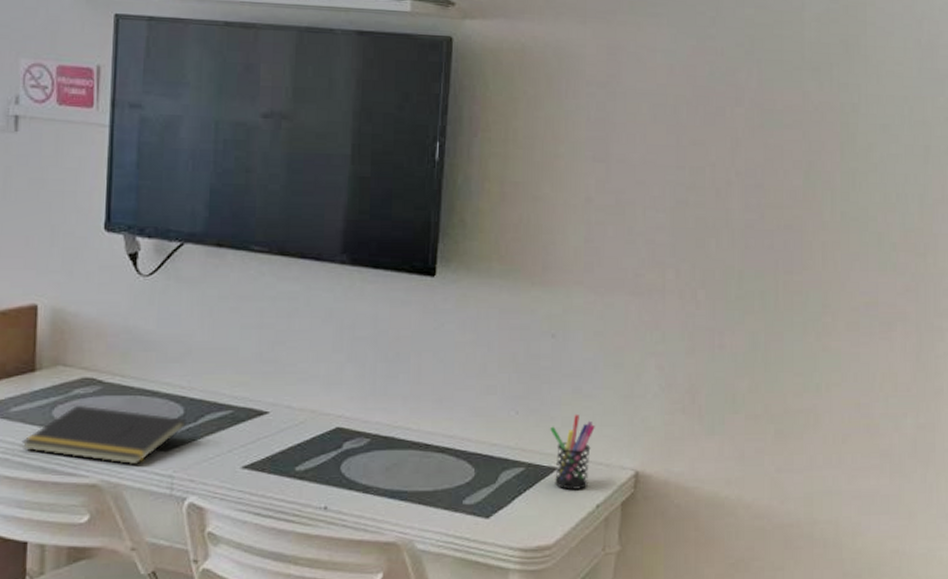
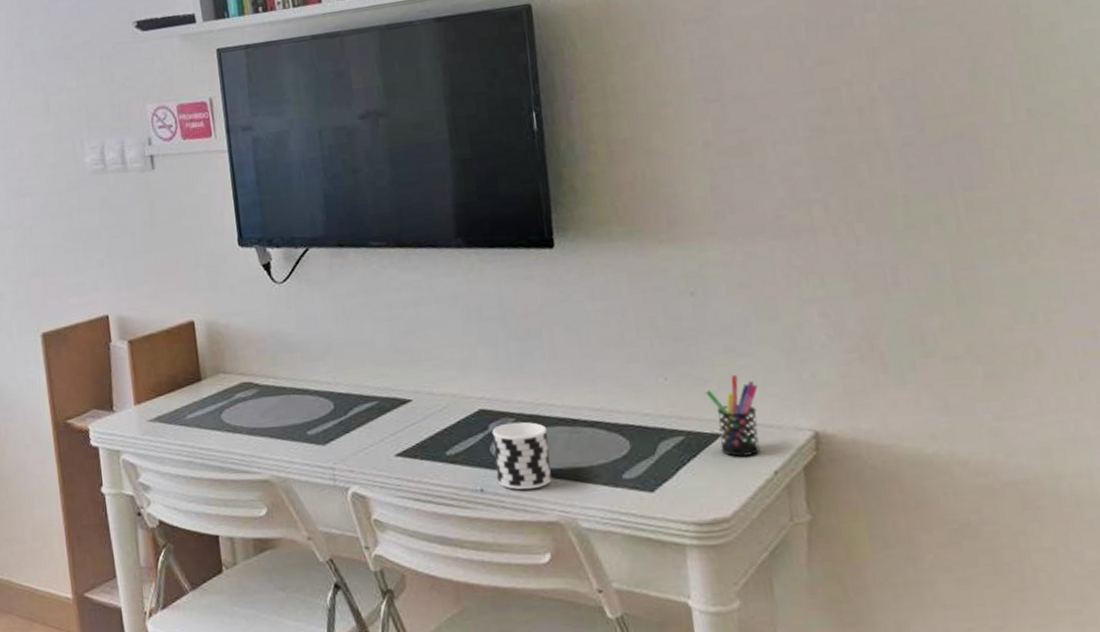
notepad: present [21,404,186,465] -> none [200,407,338,460]
cup: none [342,442,400,510] -> present [491,421,552,490]

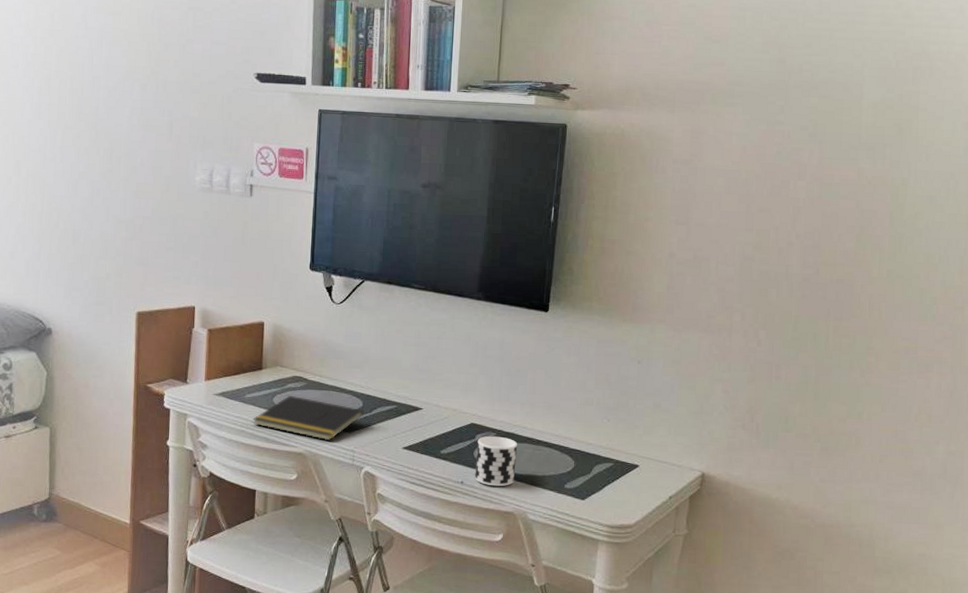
notepad: none [200,407,338,460] -> present [253,395,364,441]
pen holder: present [706,374,760,457] -> none [634,424,670,484]

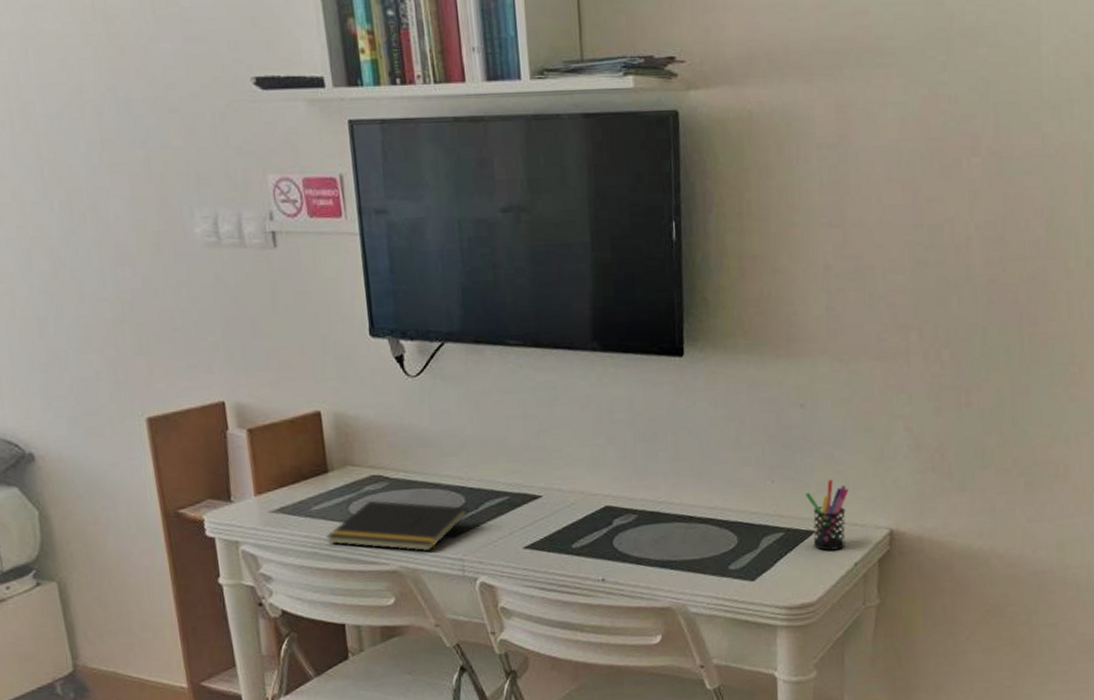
cup: present [474,436,518,487] -> none [615,518,667,580]
pen holder: none [634,424,670,484] -> present [806,479,849,551]

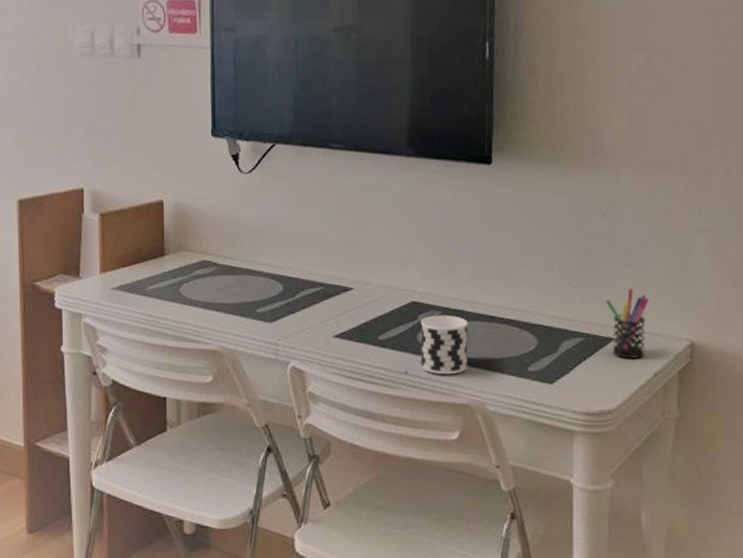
notepad: present [326,500,469,552] -> none [157,283,286,334]
cup: none [615,518,667,580] -> present [420,315,469,375]

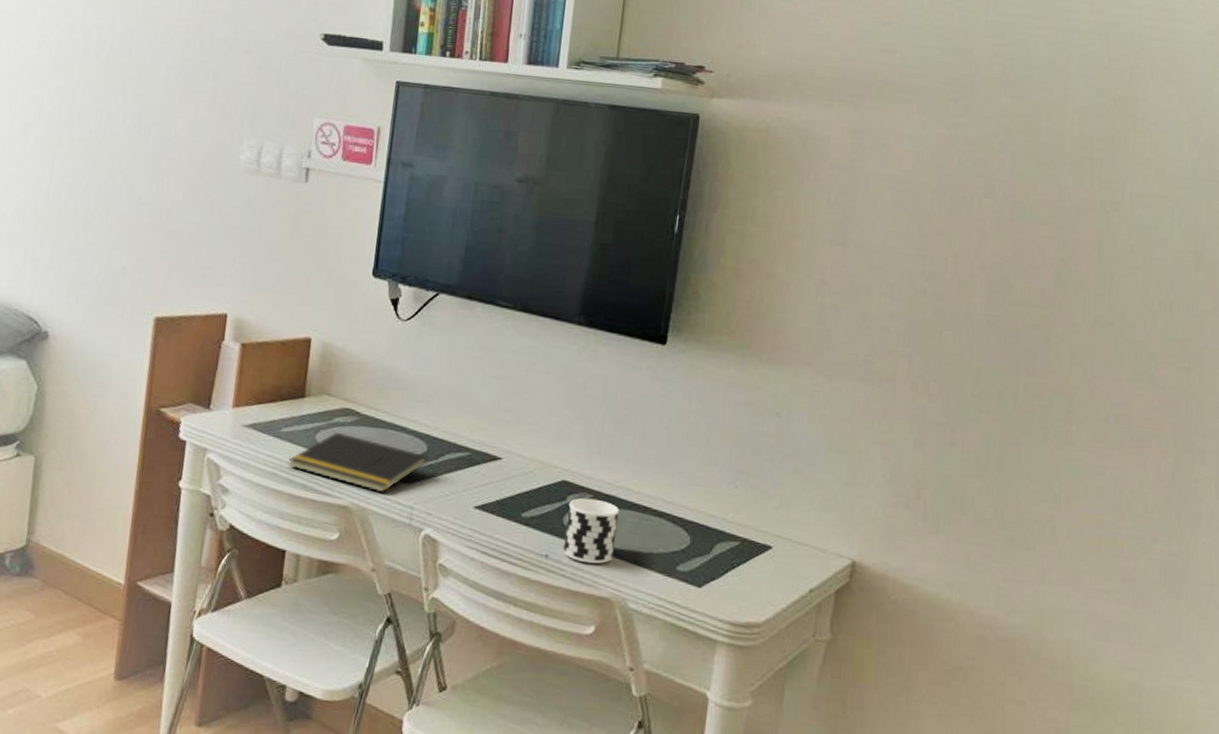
notepad: none [157,283,286,334] -> present [288,432,429,493]
pen holder: present [606,288,649,360] -> none [768,495,814,572]

